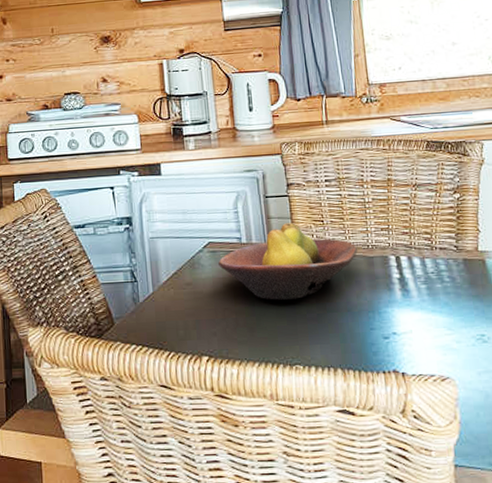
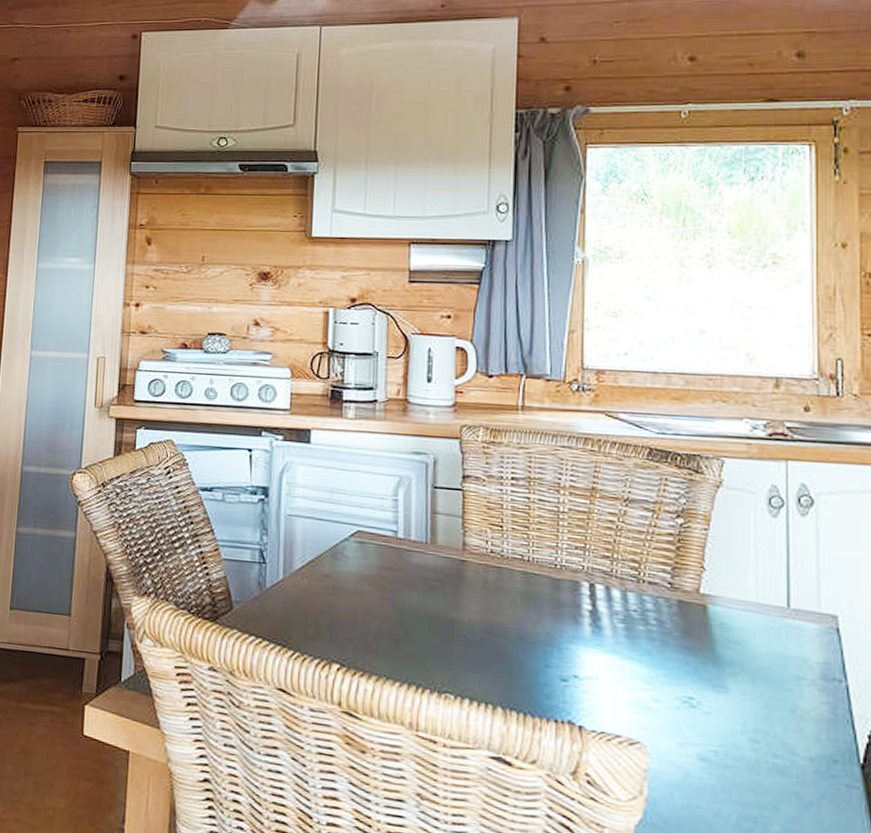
fruit bowl: present [218,223,357,300] -> none [366,522,541,615]

